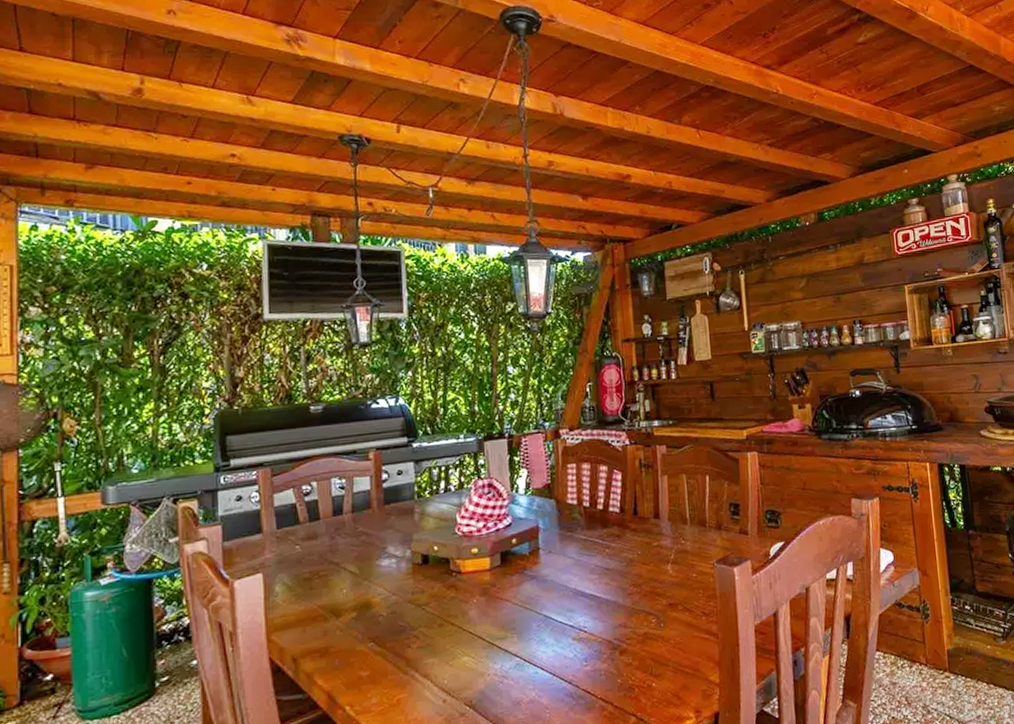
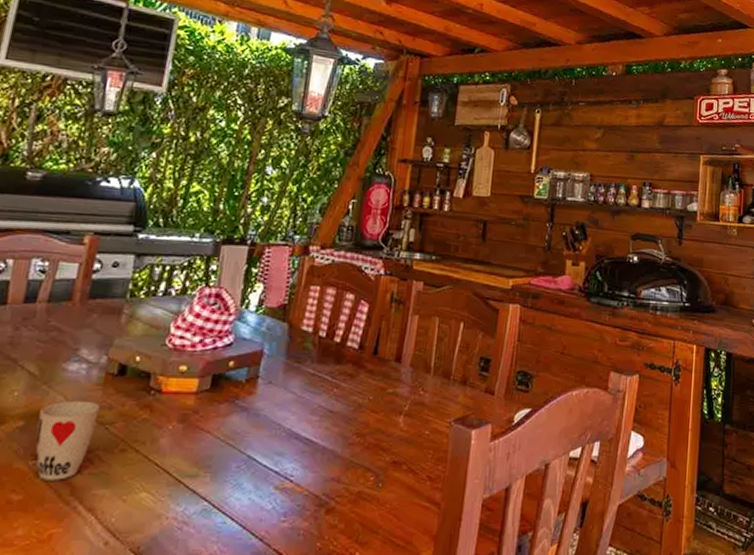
cup: none [367,588,414,657] -> present [35,400,100,480]

